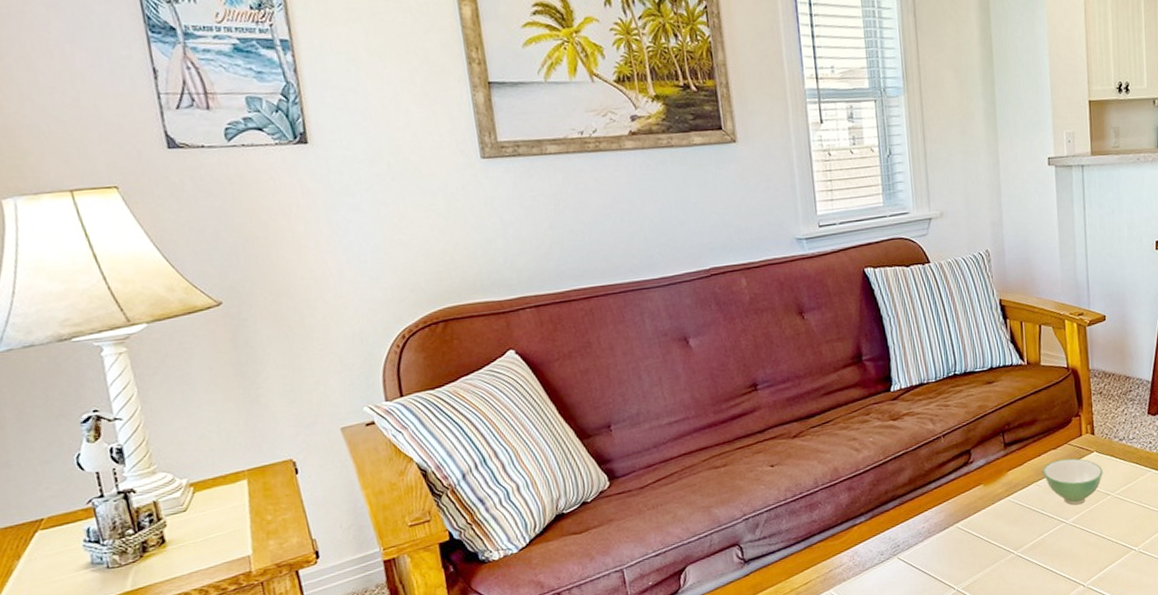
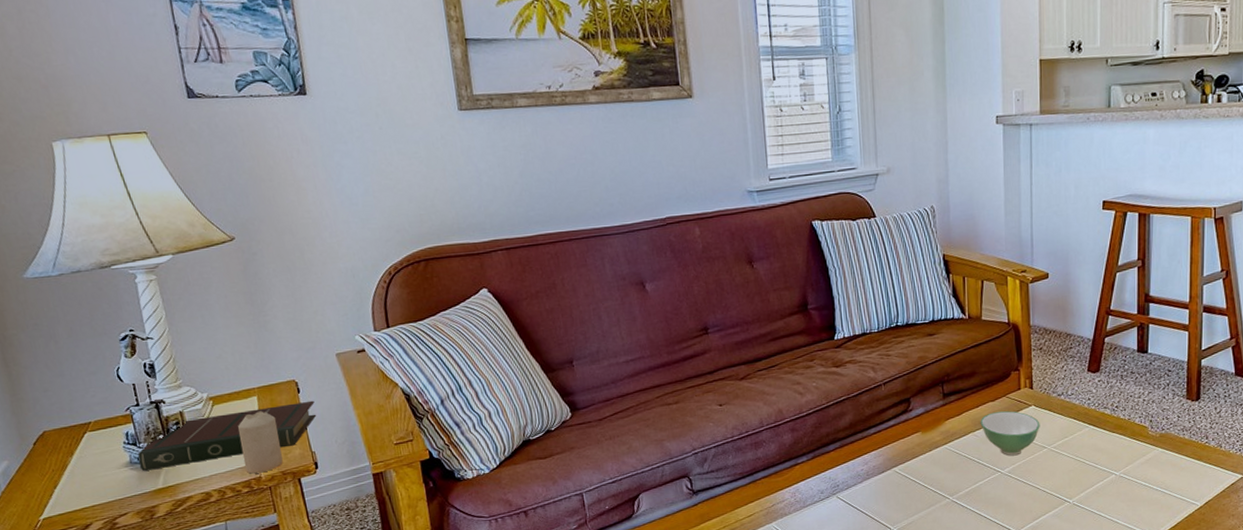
book: none [101,481,318,572] -> present [138,400,317,471]
candle: none [224,496,278,569] -> present [238,411,283,474]

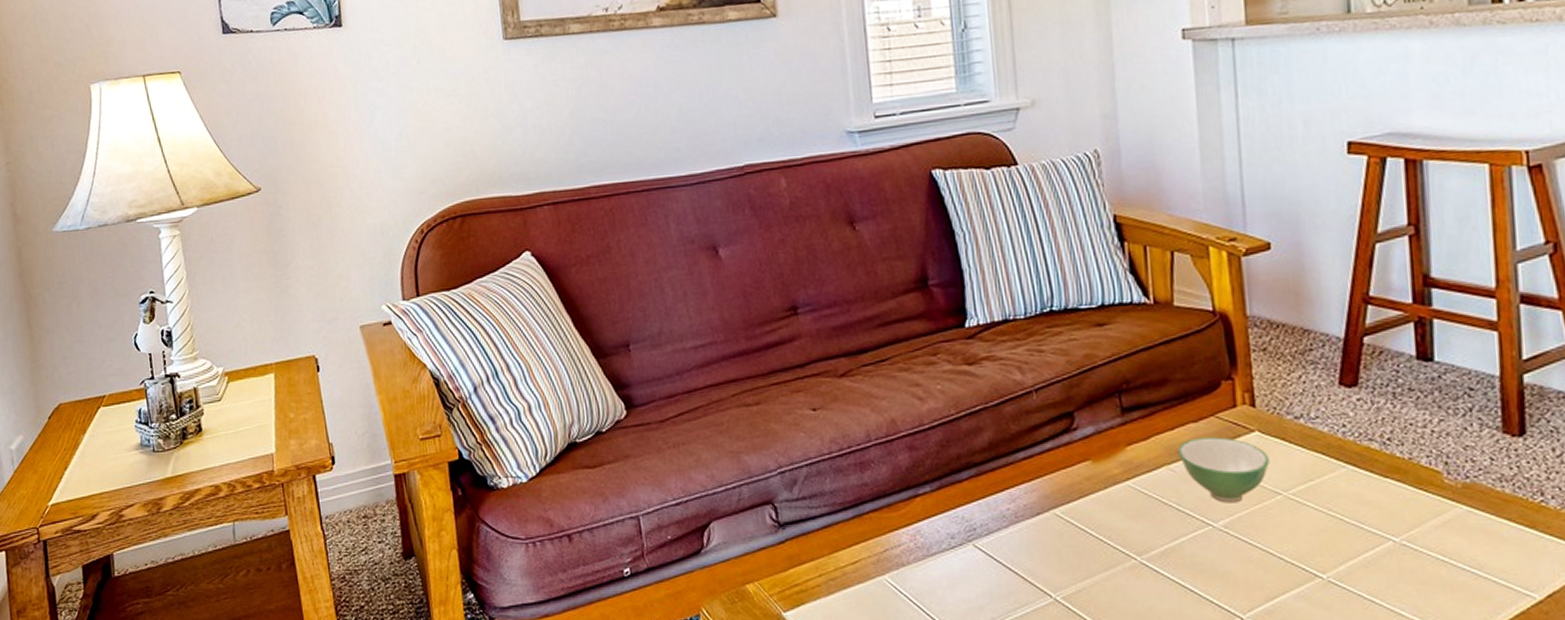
book: present [138,400,317,471] -> none [149,381,336,455]
candle: present [238,411,283,474] -> none [252,391,298,466]

